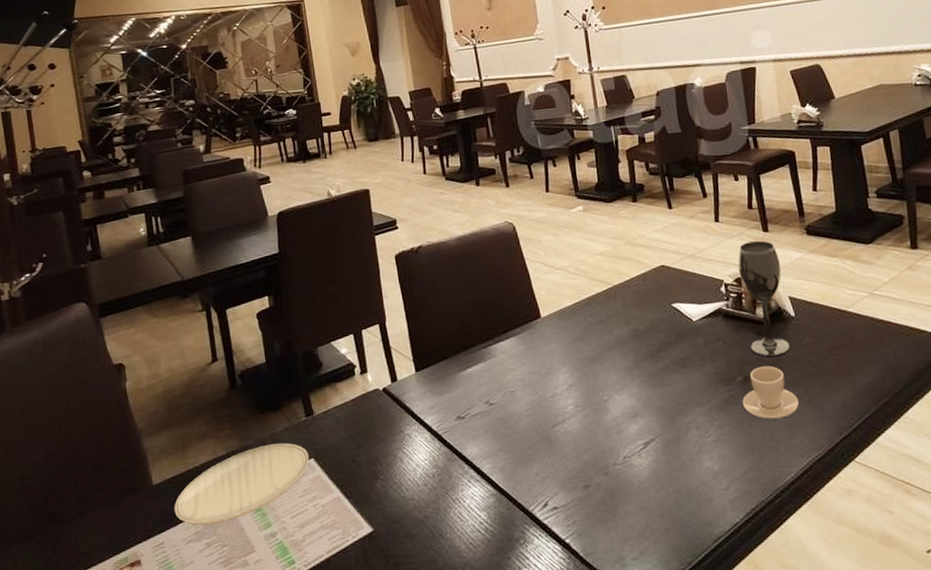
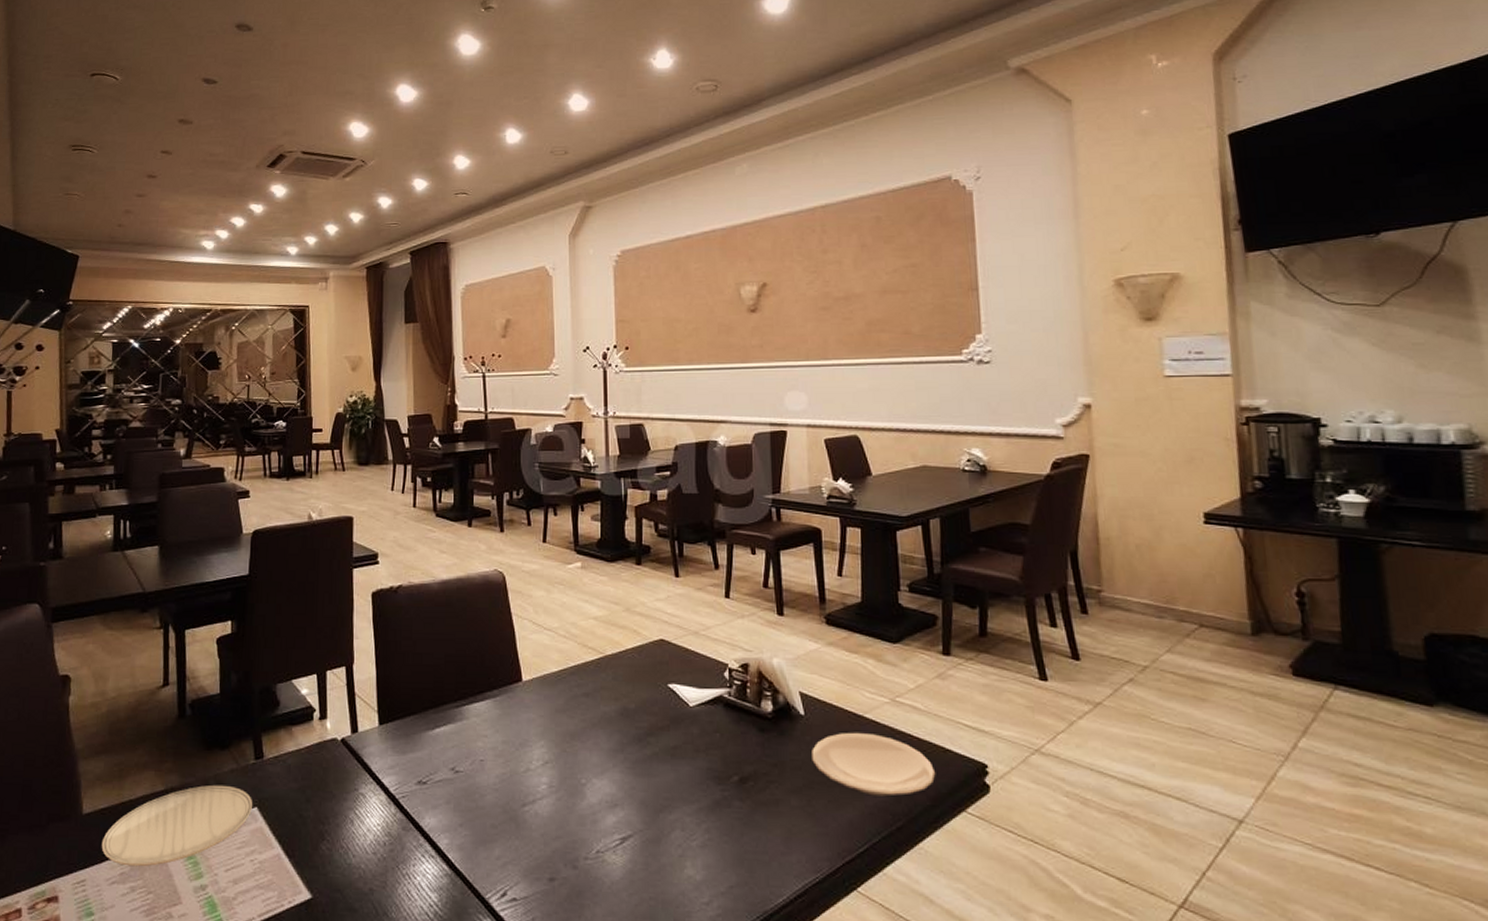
wine glass: present [738,241,791,357] -> none [745,625,797,758]
teacup: present [742,366,800,419] -> none [735,767,800,830]
saucer: none [803,325,914,379] -> present [810,732,936,797]

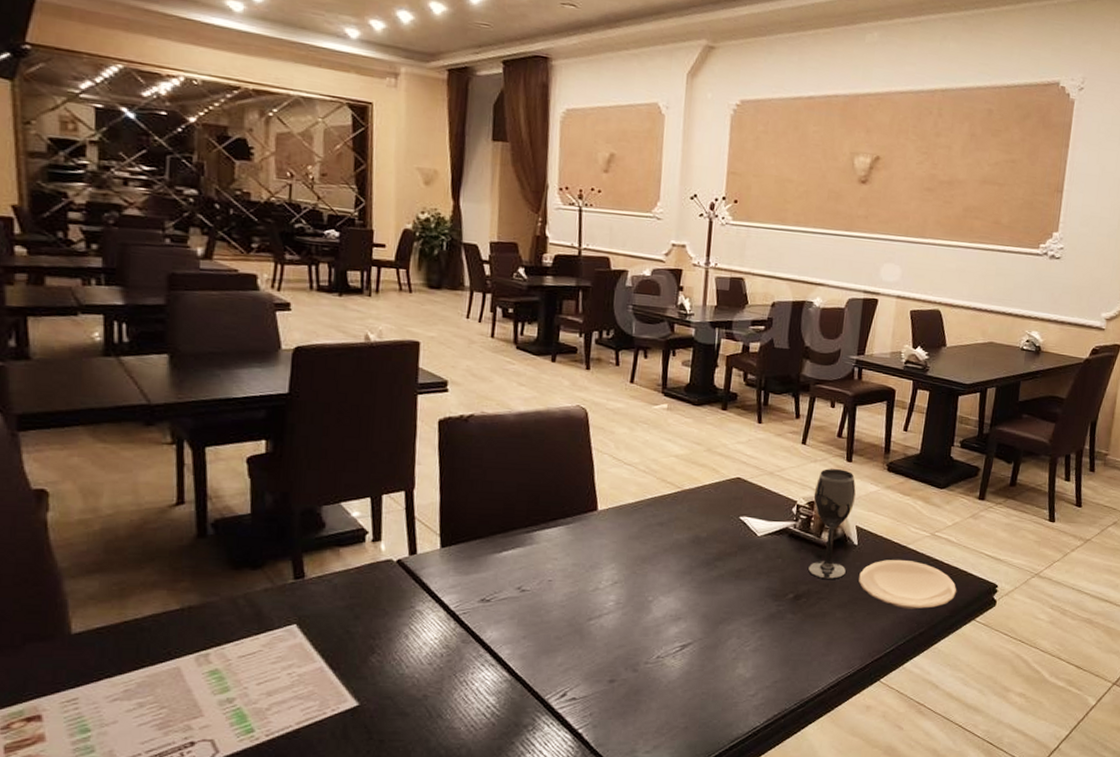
plate: present [101,784,253,867] -> none [98,603,292,684]
wine glass: none [745,625,797,758] -> present [808,469,856,579]

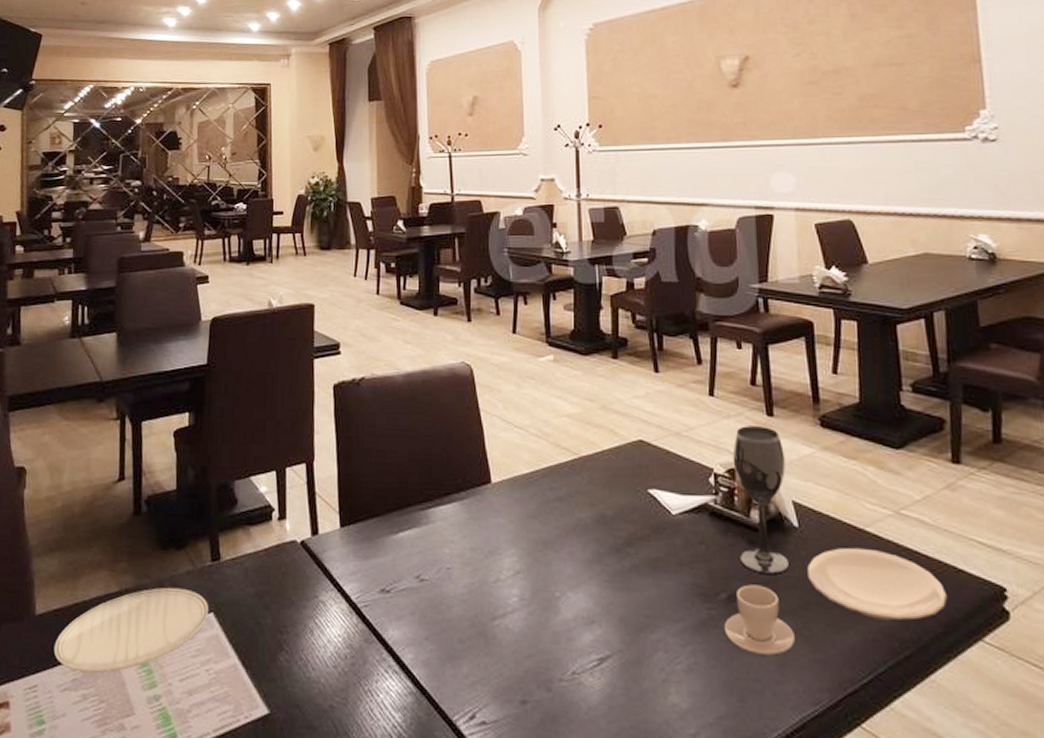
plate: none [98,603,292,684] -> present [53,587,209,674]
teacup: none [787,587,843,637] -> present [723,584,796,655]

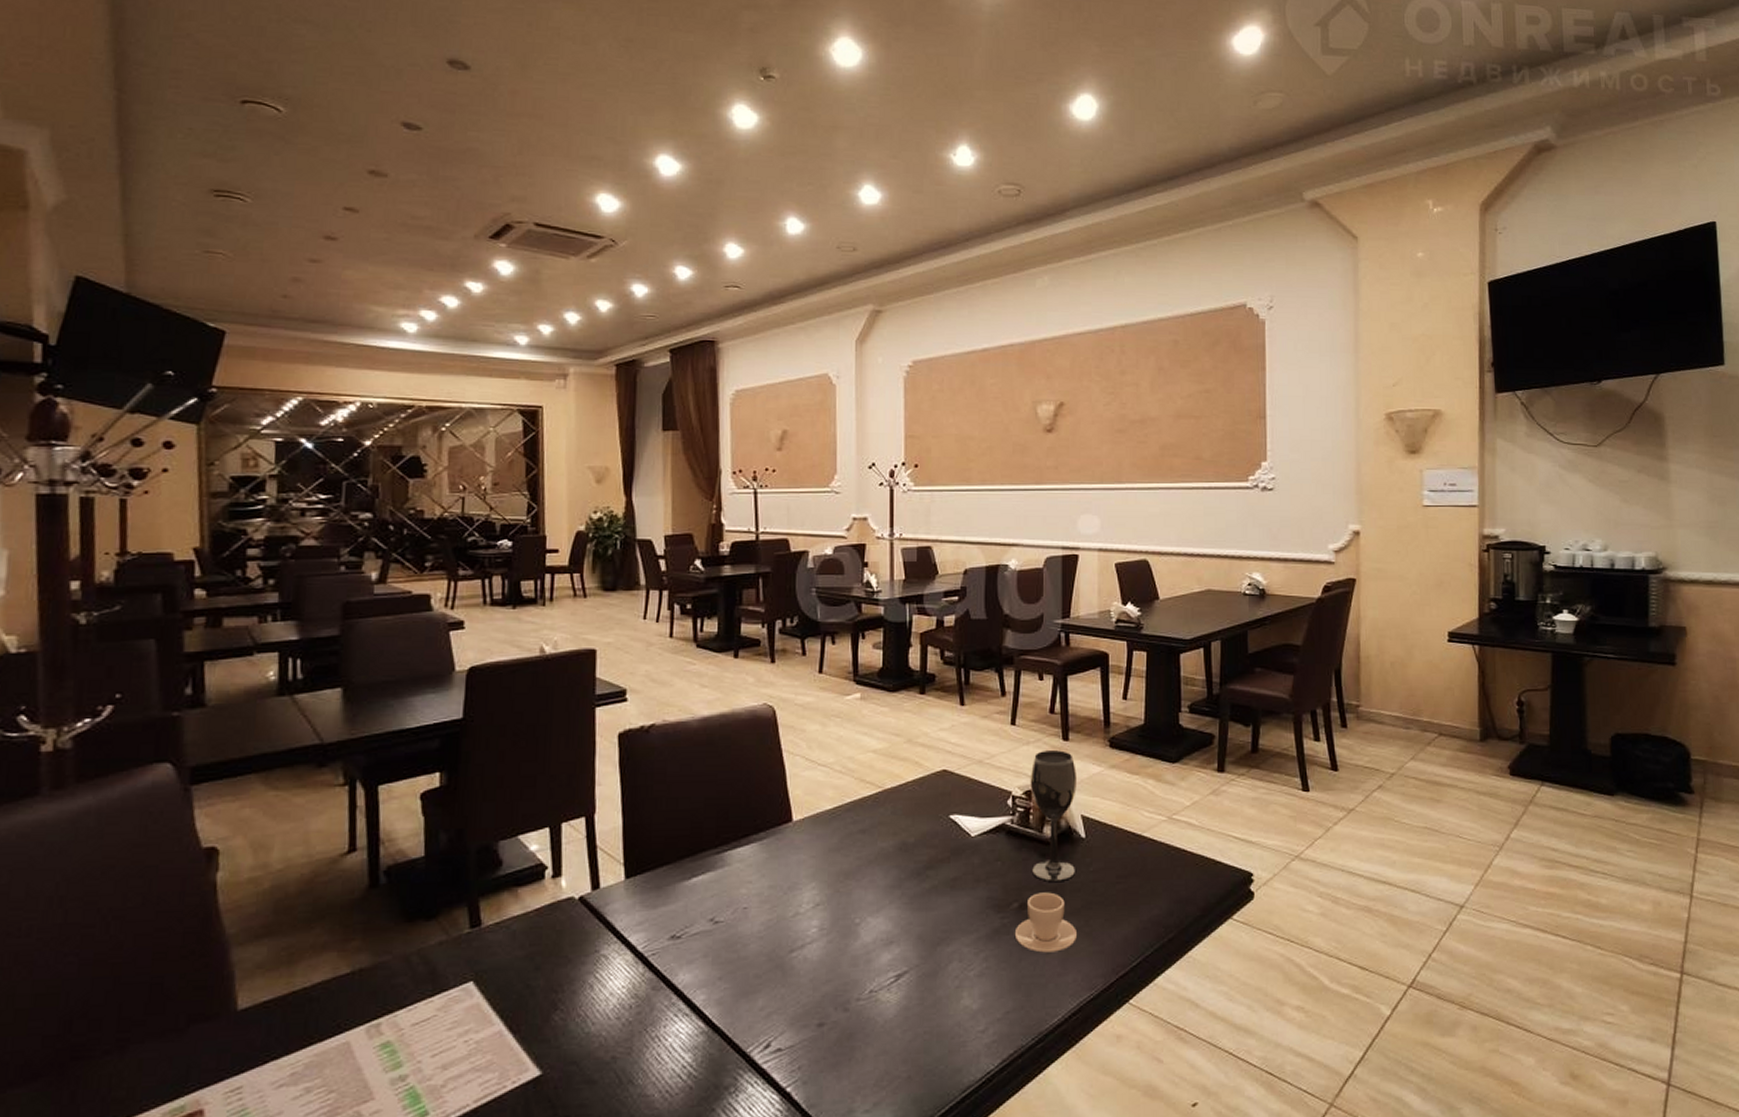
plate: present [53,587,209,674] -> none [264,960,468,1065]
saucer: present [806,547,948,621] -> none [1090,851,1206,911]

